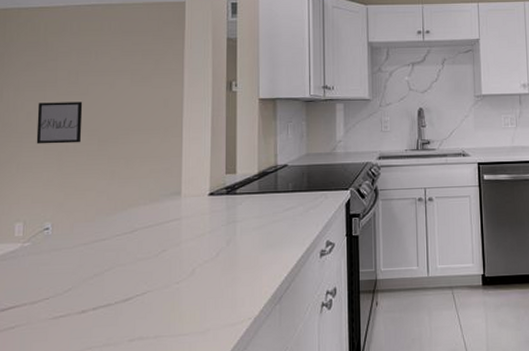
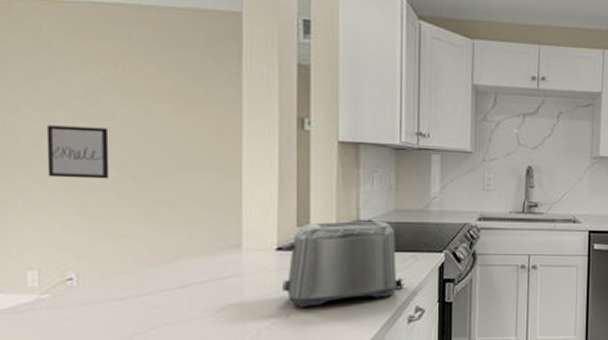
toaster: none [214,164,316,246] -> present [282,220,405,308]

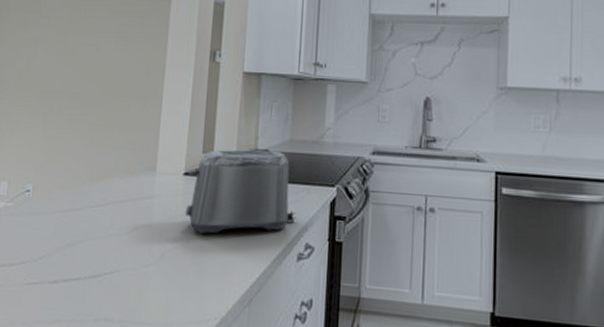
wall art: present [46,125,110,179] -> none [25,60,70,105]

